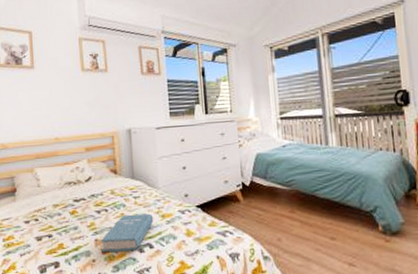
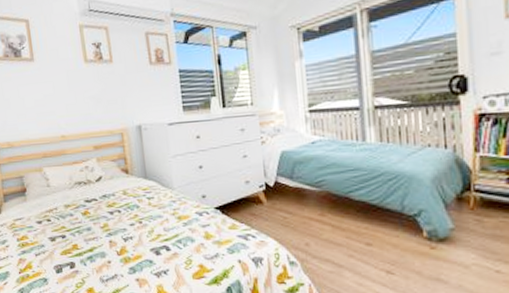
book: present [101,213,154,252] -> none [116,215,170,253]

